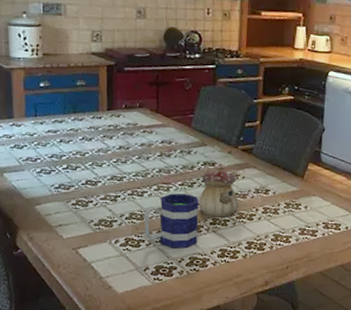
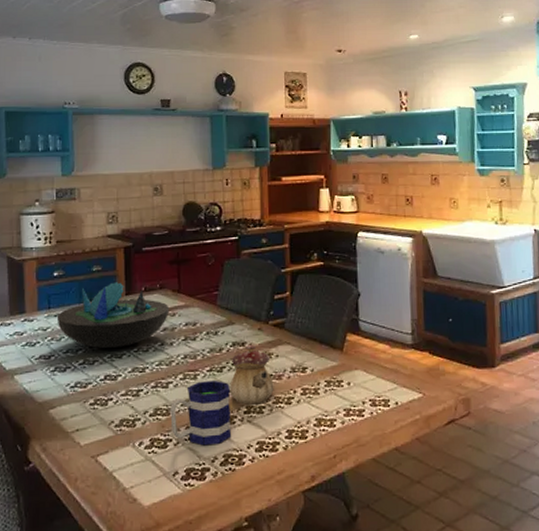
decorative bowl: none [42,97,148,157] -> present [56,282,170,349]

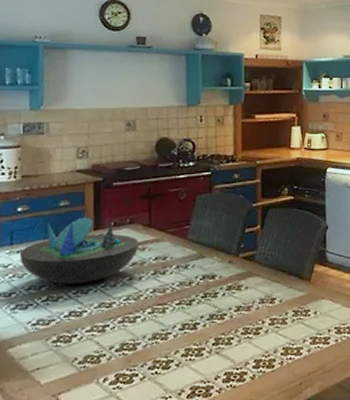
mug: present [170,379,232,446] -> none [137,313,200,379]
teapot: present [230,344,274,405] -> none [198,276,243,337]

